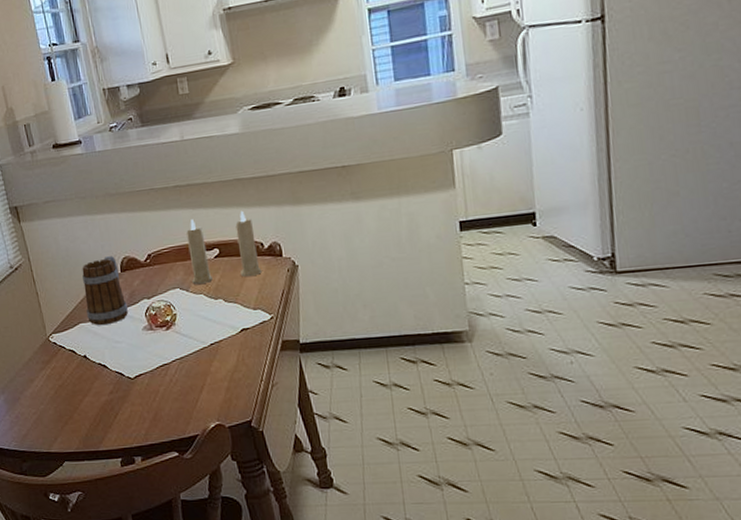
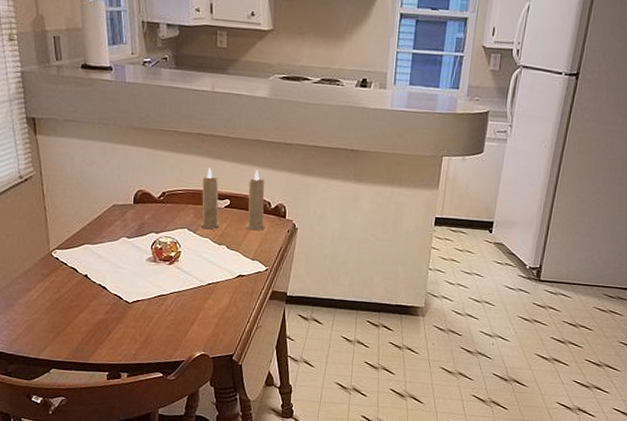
mug: present [82,256,128,326] -> none [94,186,135,251]

